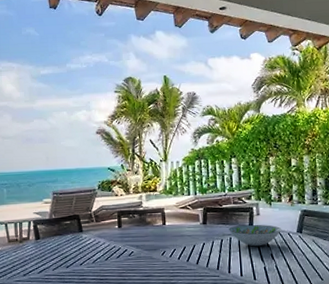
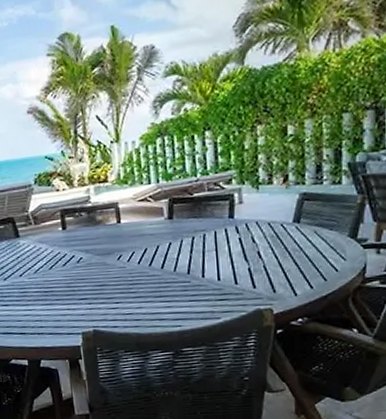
decorative bowl: present [229,224,281,247] -> none [202,215,272,244]

